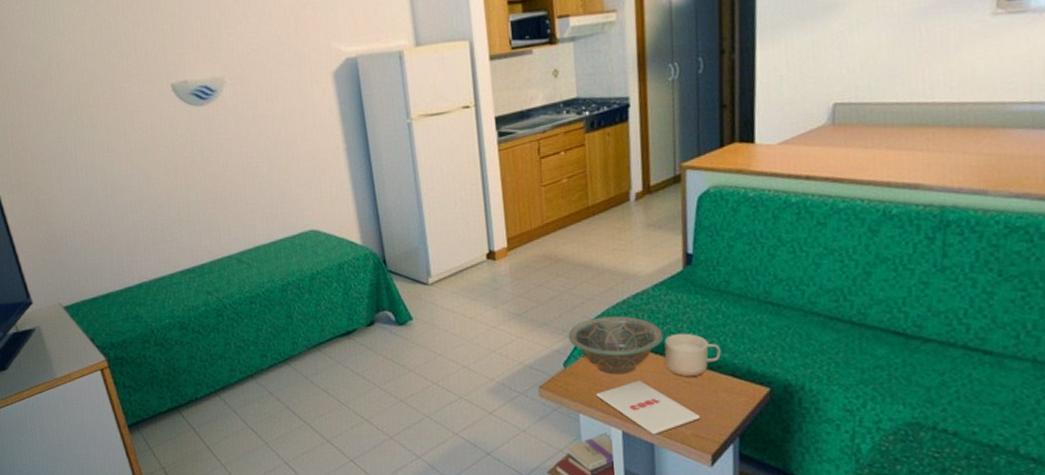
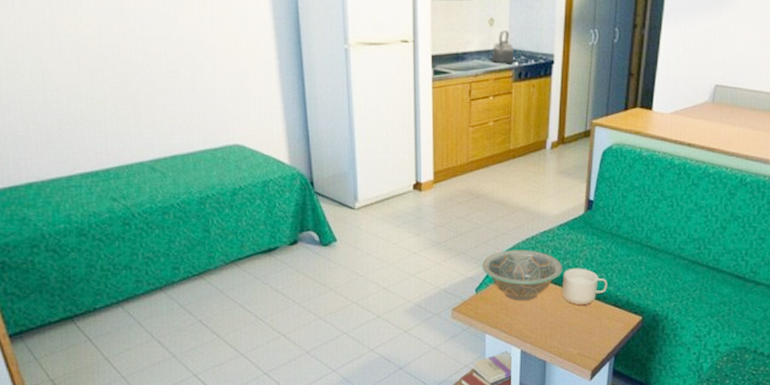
kettle: none [559,79,585,116] -> present [492,30,515,64]
magazine: present [595,381,701,435] -> none [501,307,586,354]

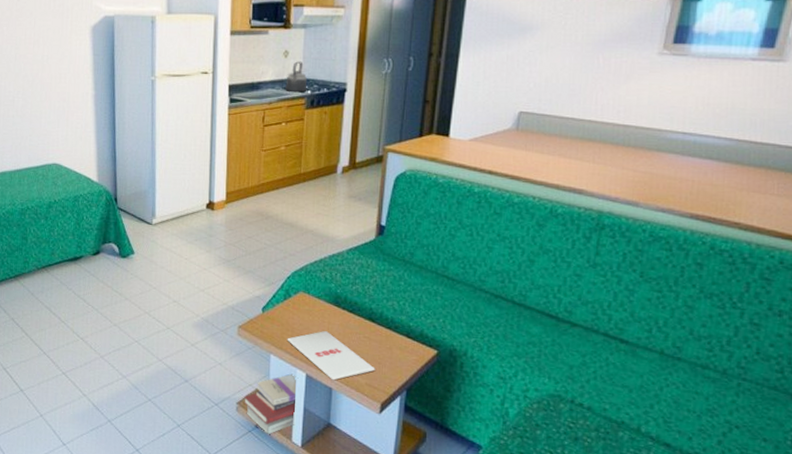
decorative bowl: present [482,250,563,301] -> none [269,271,352,324]
magazine: none [501,307,586,354] -> present [287,331,375,381]
cup: present [561,268,608,306] -> none [350,293,400,334]

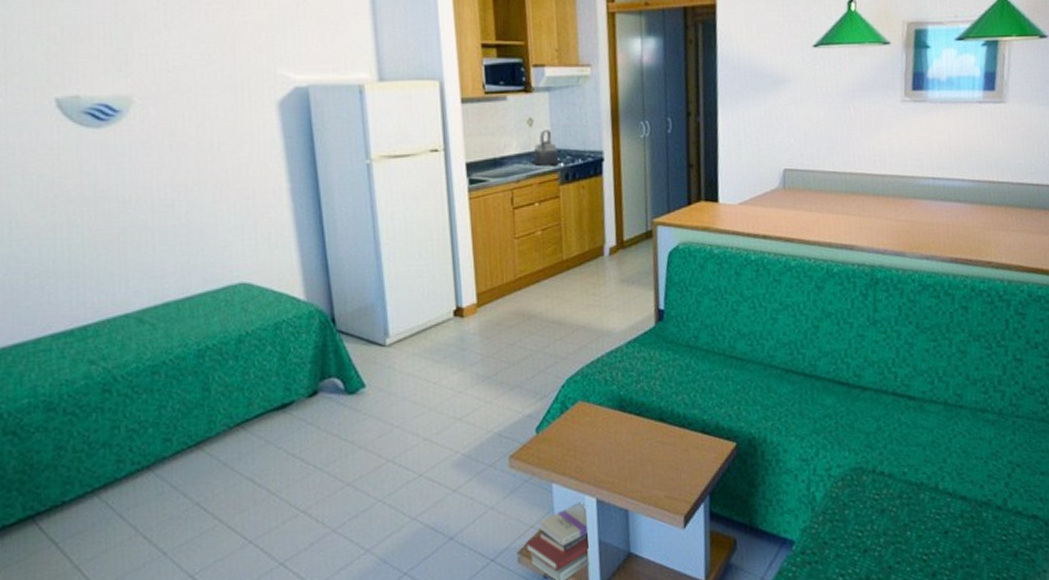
magazine: present [287,331,375,381] -> none [569,443,673,500]

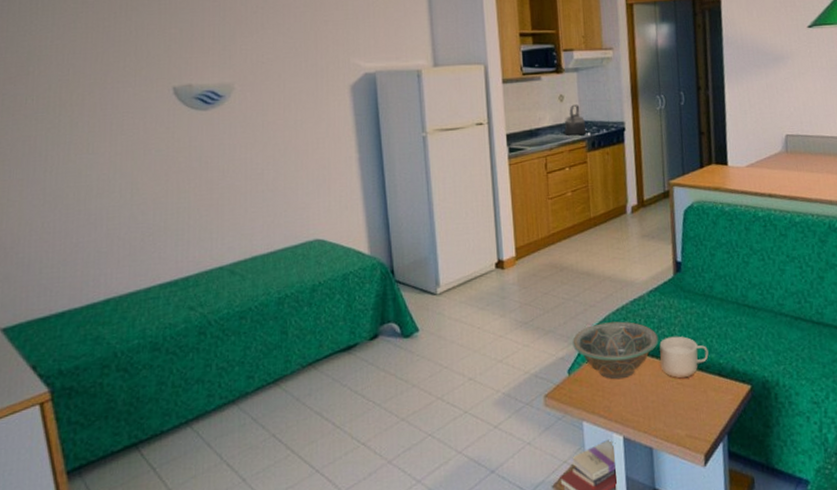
decorative bowl: none [541,375,638,438] -> present [572,321,659,380]
cup: none [637,390,692,436] -> present [659,336,709,379]

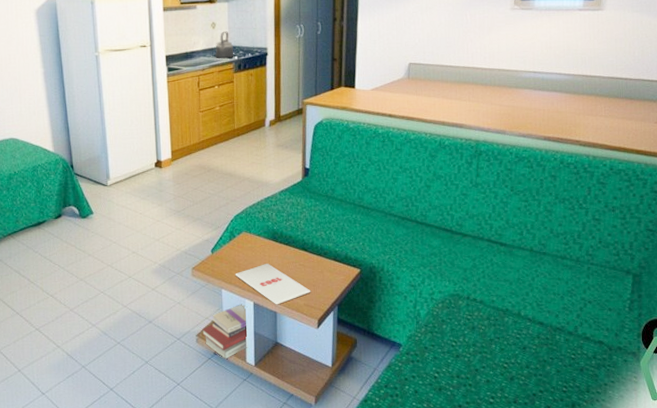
decorative bowl: present [572,321,659,380] -> none [216,214,287,259]
magazine: none [598,384,694,439] -> present [235,264,311,305]
cup: present [659,336,709,379] -> none [286,227,327,261]

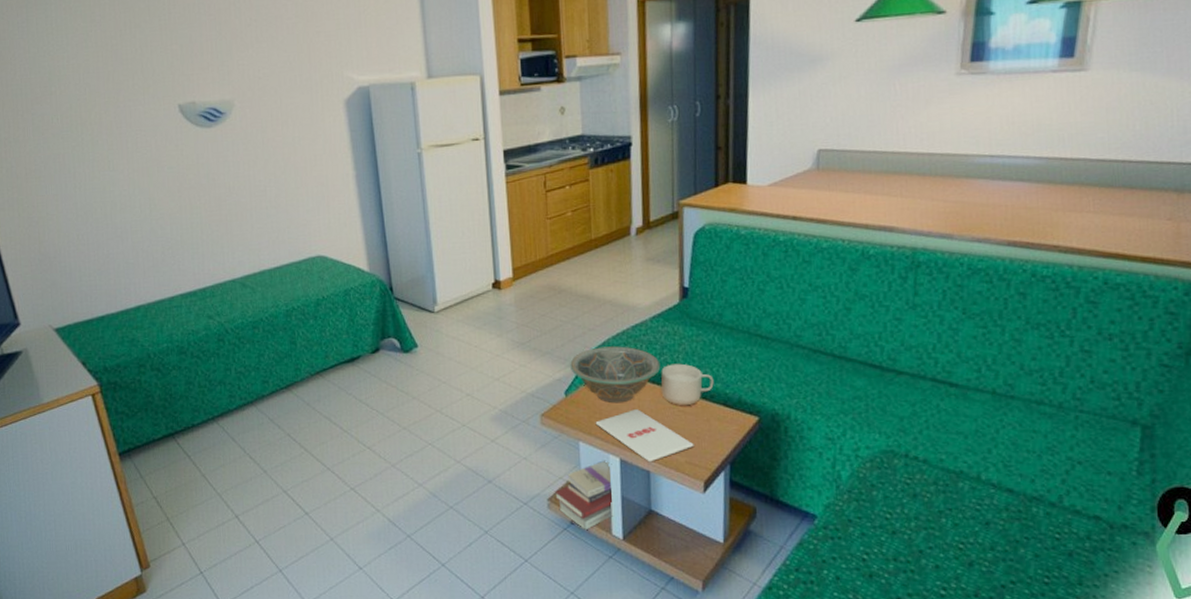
kettle: present [215,31,234,59] -> none [565,117,589,152]
decorative bowl: none [216,214,287,259] -> present [570,346,661,404]
cup: none [286,227,327,261] -> present [660,363,714,406]

